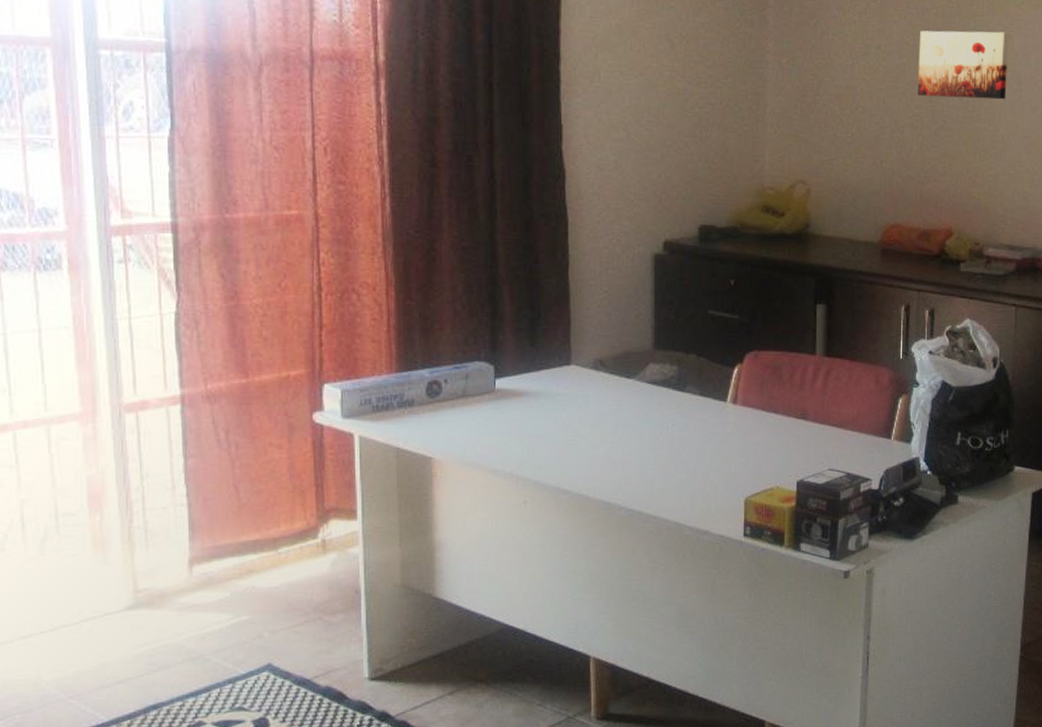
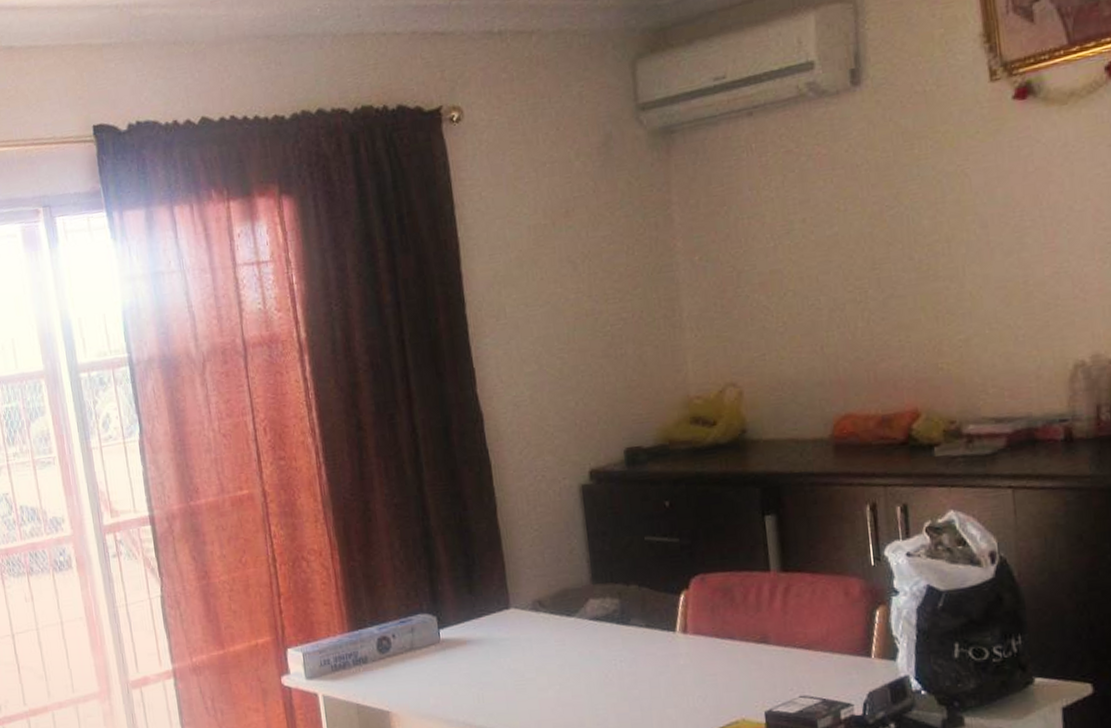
wall art: present [918,30,1009,100] -> none [851,170,969,265]

